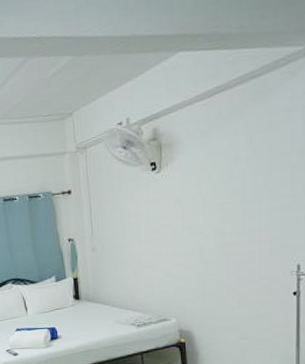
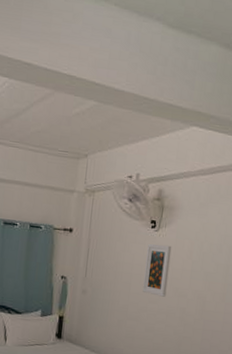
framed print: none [151,184,180,239] -> present [142,244,172,297]

